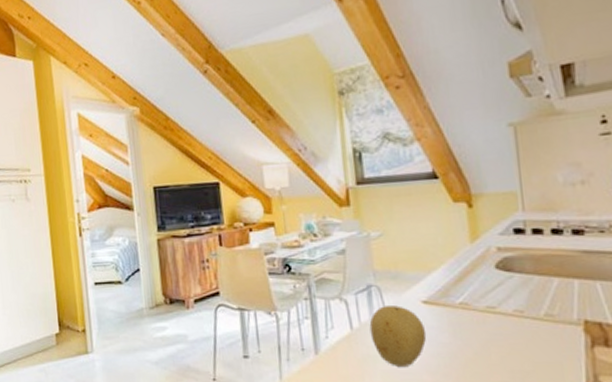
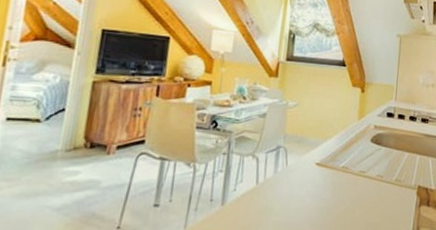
fruit: present [369,305,427,366] -> none [271,165,314,218]

